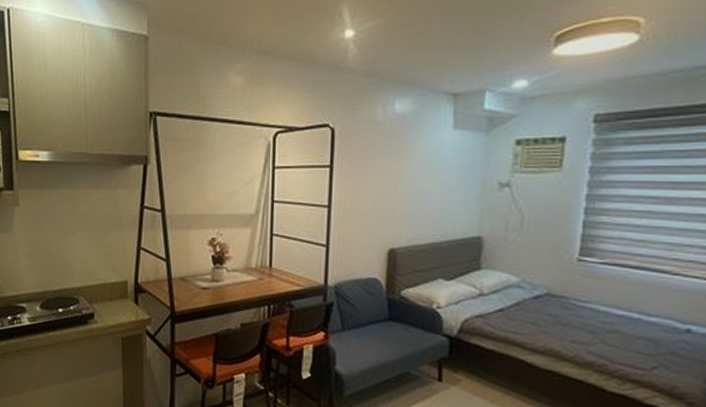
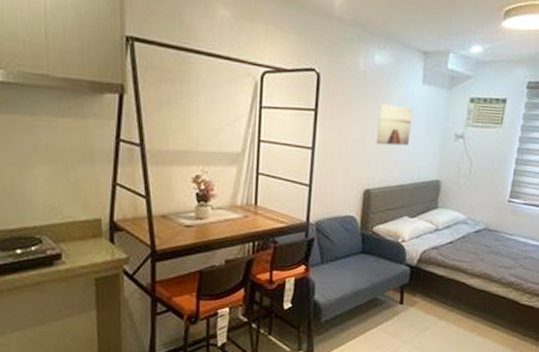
wall art: none [400,154,442,199] -> present [376,103,413,146]

